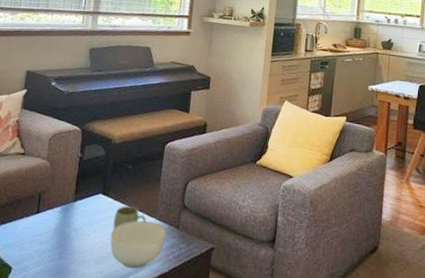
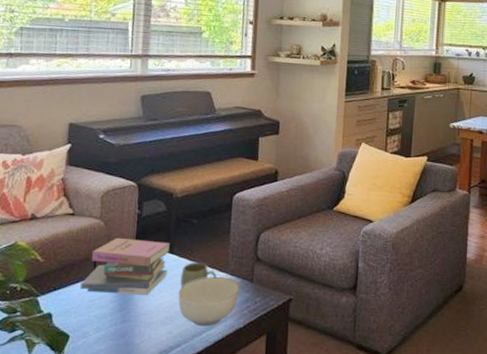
books: none [25,178,107,234] -> present [80,237,171,295]

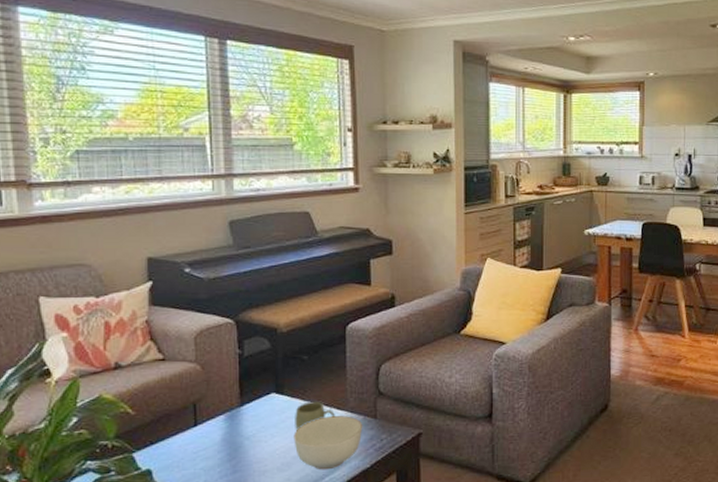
books: present [80,237,171,295] -> none [181,381,280,443]

